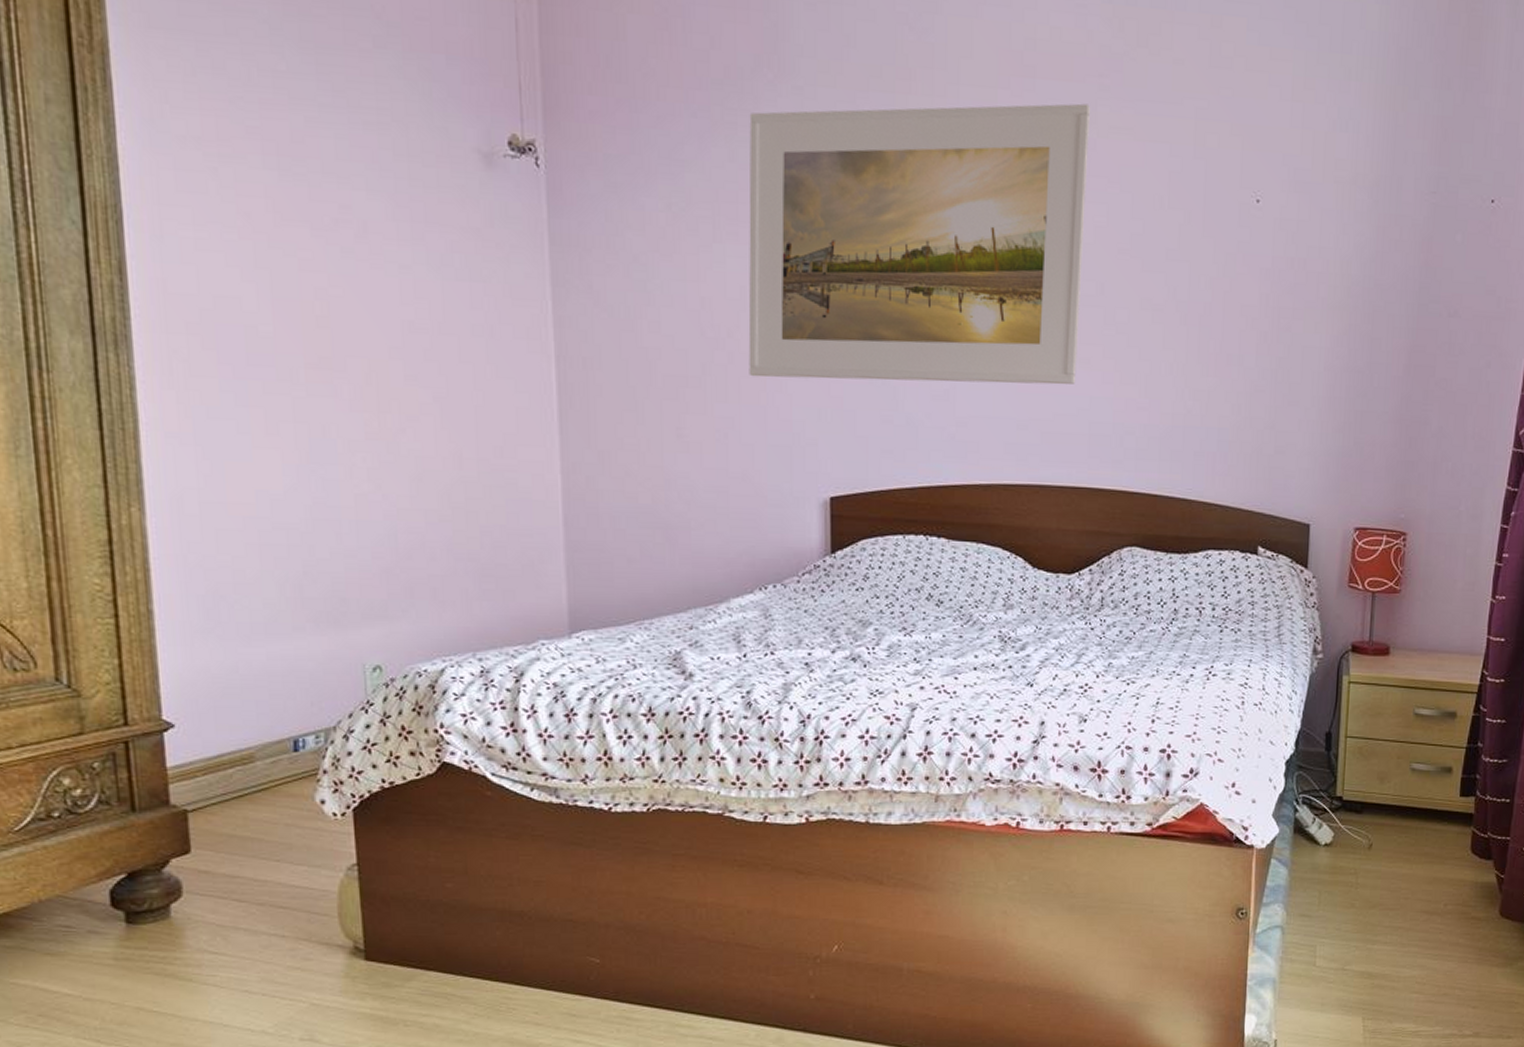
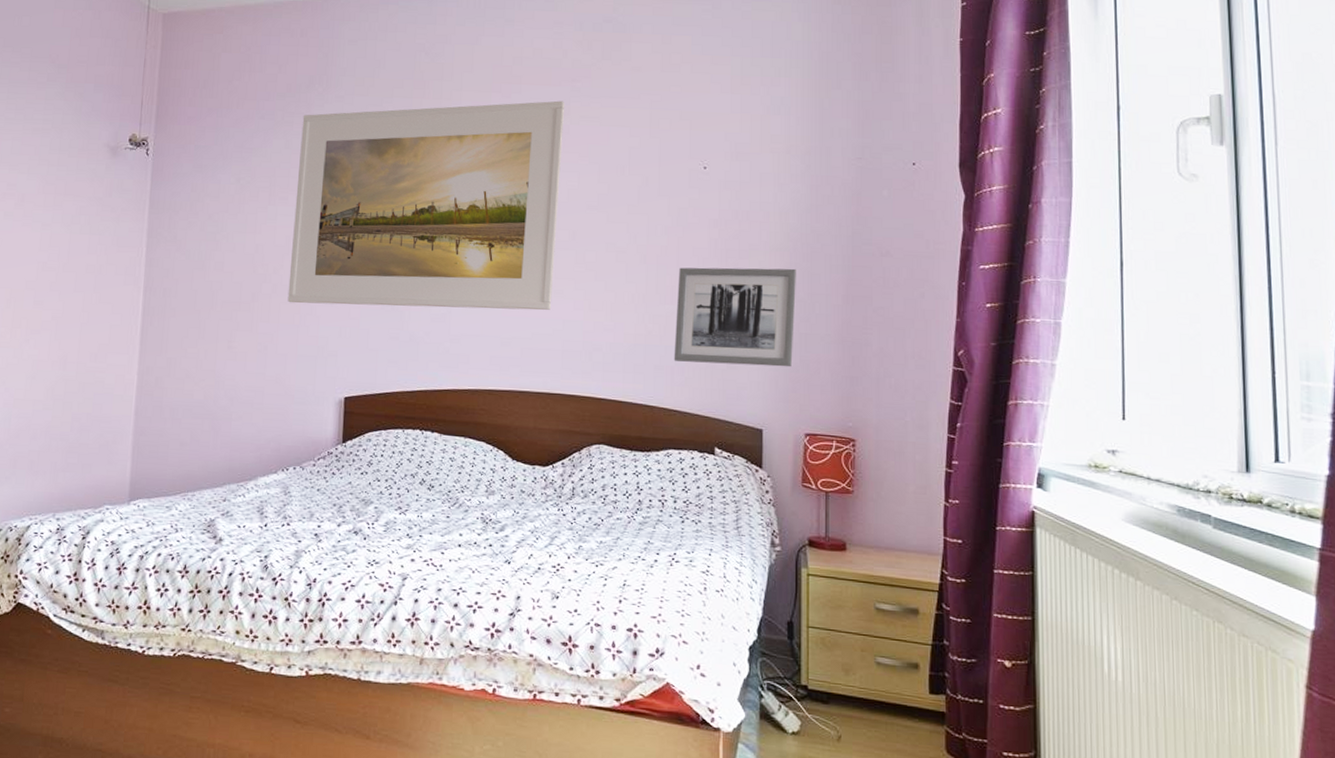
wall art: none [1216,330,1355,452] -> present [673,267,796,367]

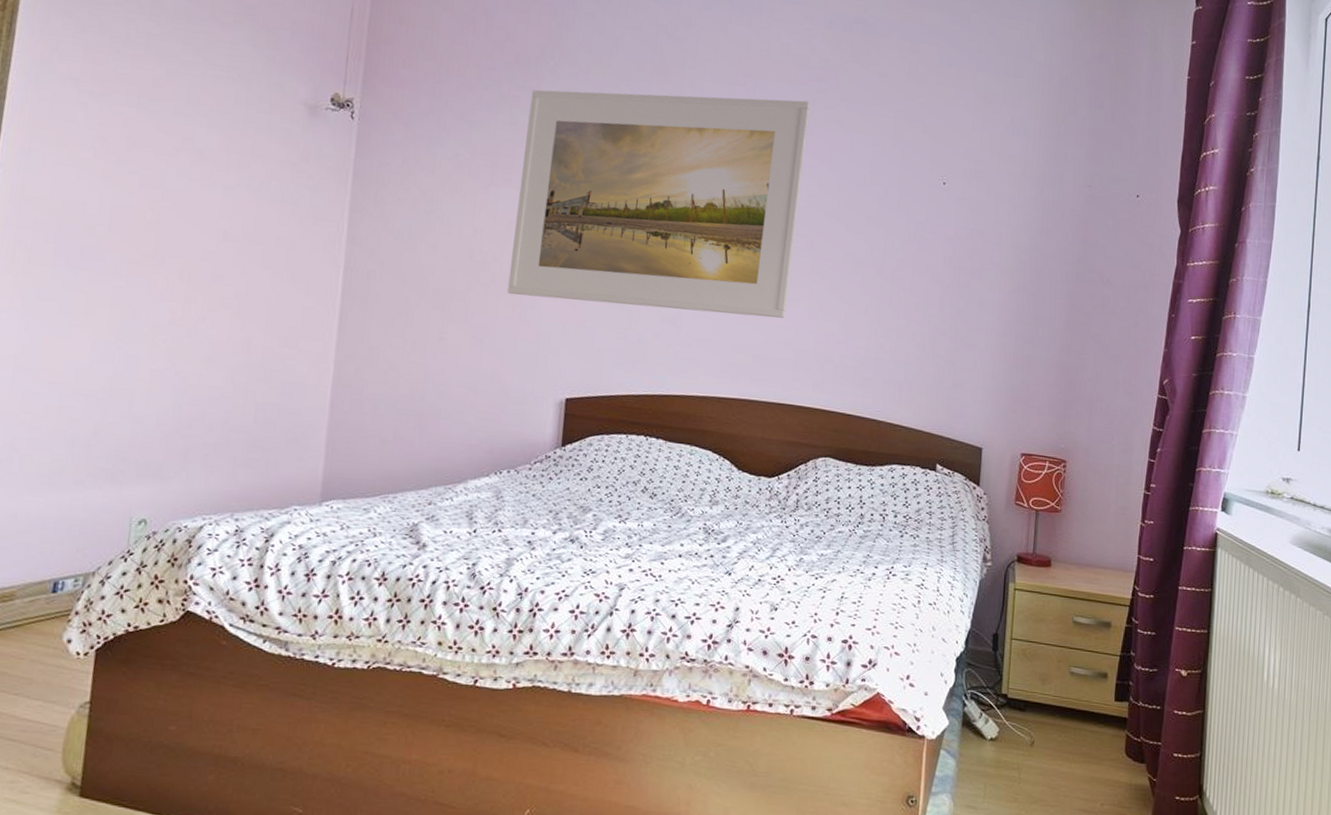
wall art: present [673,267,796,367] -> none [902,282,1024,388]

